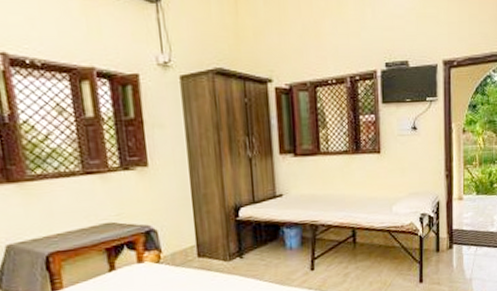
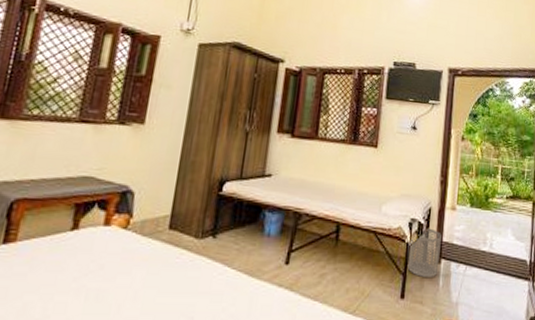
waste bin: none [421,219,452,263] -> present [407,228,442,278]

